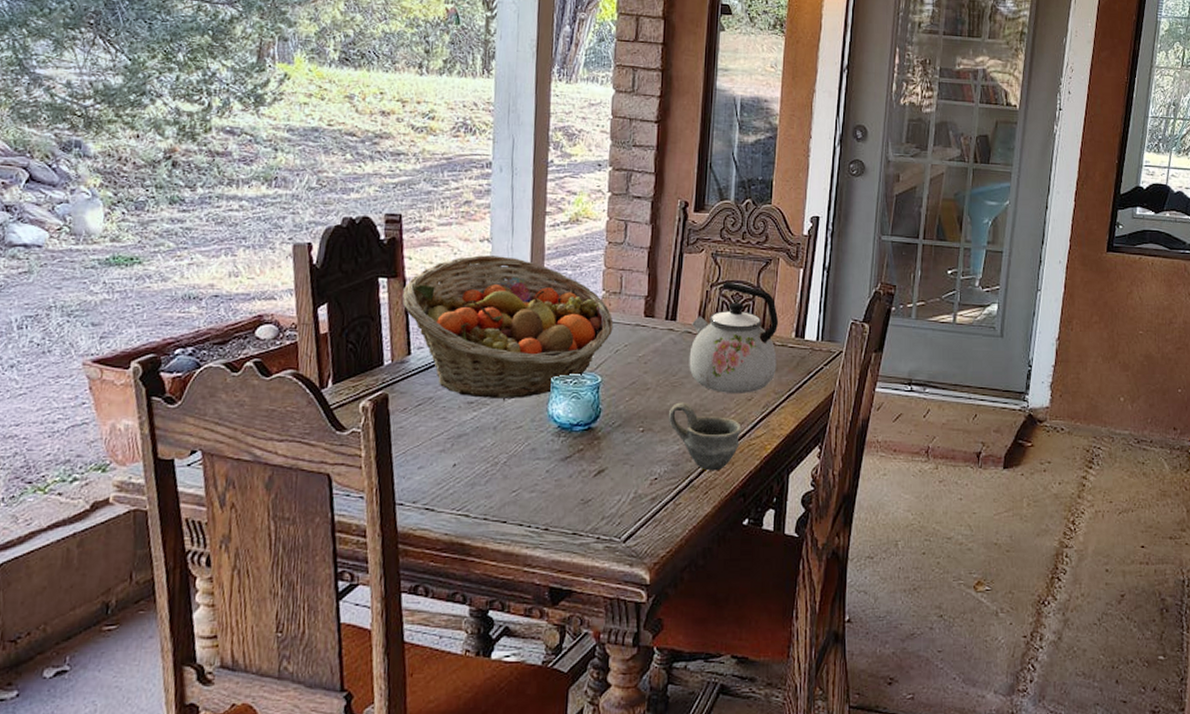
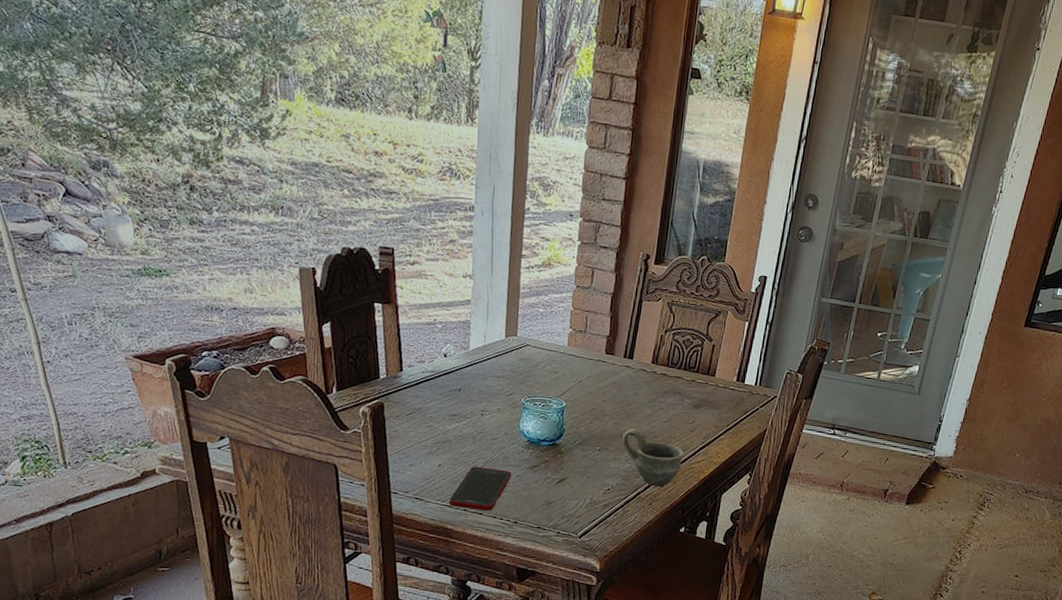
fruit basket: present [402,255,614,399] -> none [395,289,578,415]
cell phone: none [465,463,540,517] -> present [449,466,512,511]
kettle: present [689,282,779,393] -> none [642,328,723,426]

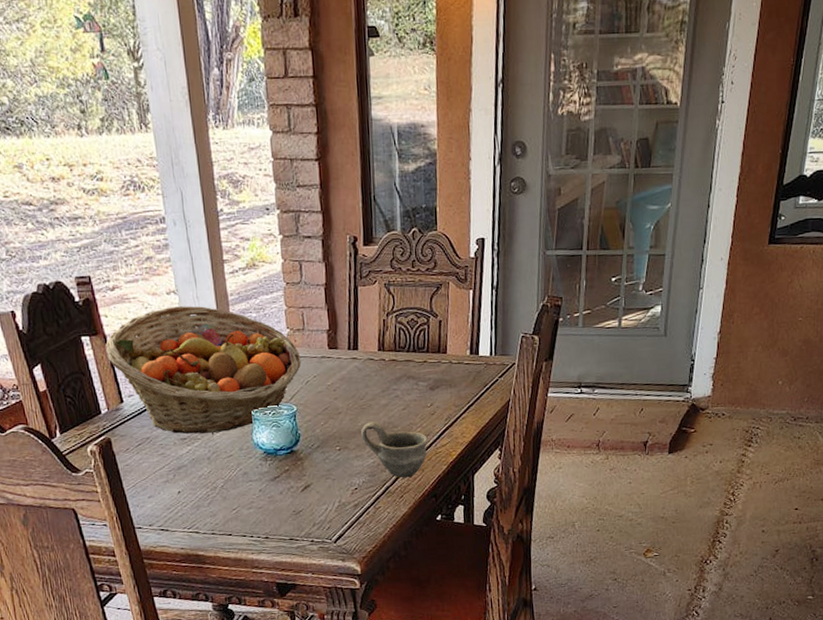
fruit basket: none [395,289,578,415] -> present [105,306,301,434]
cell phone: present [449,466,512,511] -> none [195,486,254,532]

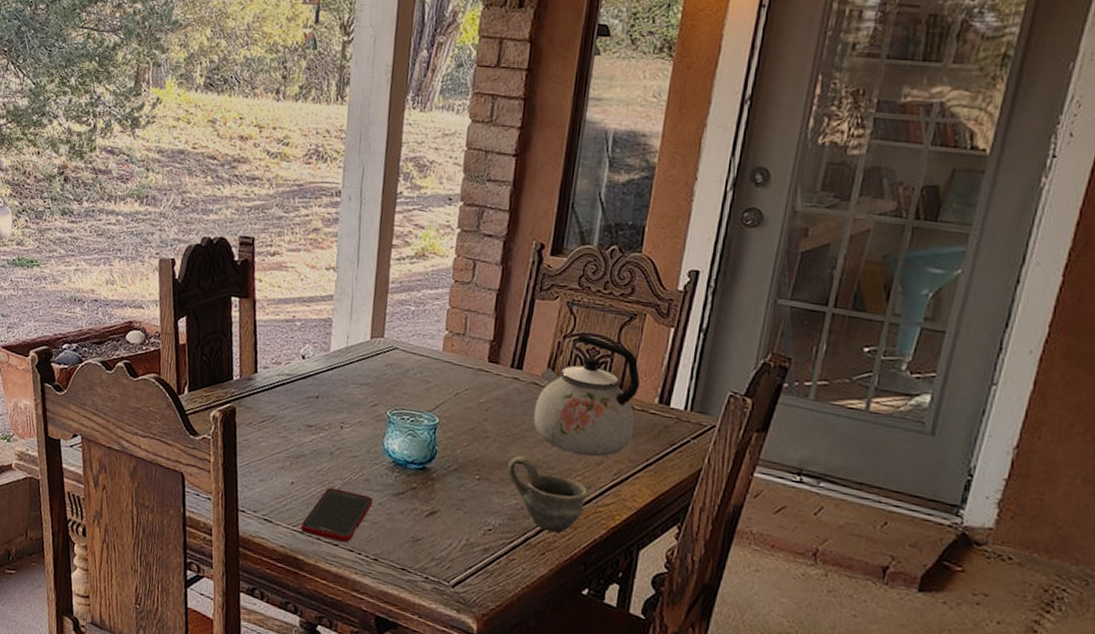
fruit basket: present [105,306,301,434] -> none [252,283,455,429]
cell phone: none [195,486,254,532] -> present [300,487,373,543]
kettle: none [373,309,455,411] -> present [533,334,641,457]

